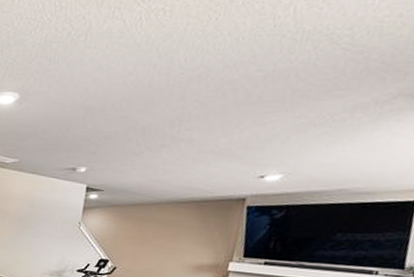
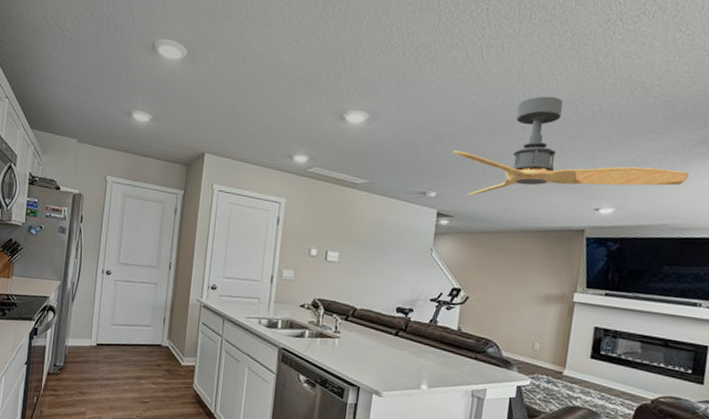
ceiling fan: none [104,59,378,169] -> present [452,96,689,195]

